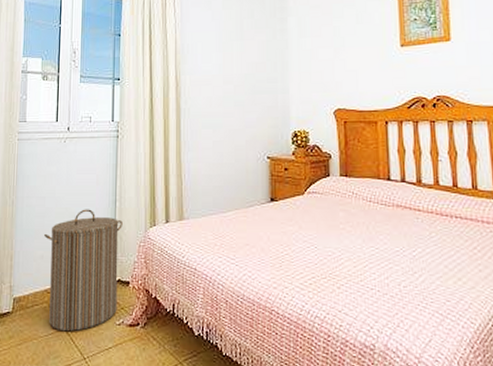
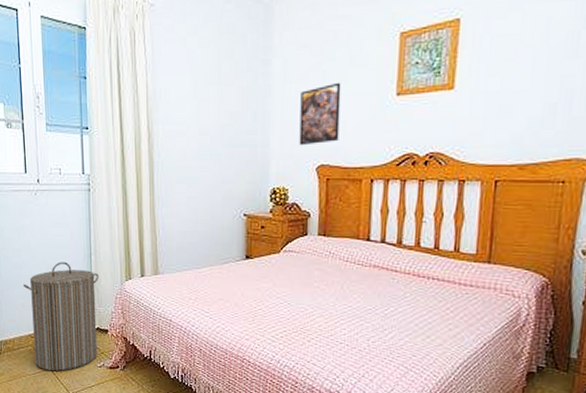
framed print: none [315,36,353,92] -> present [299,82,341,146]

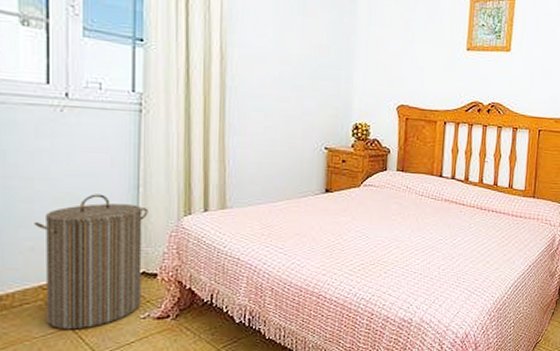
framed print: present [299,82,341,146] -> none [382,31,421,86]

